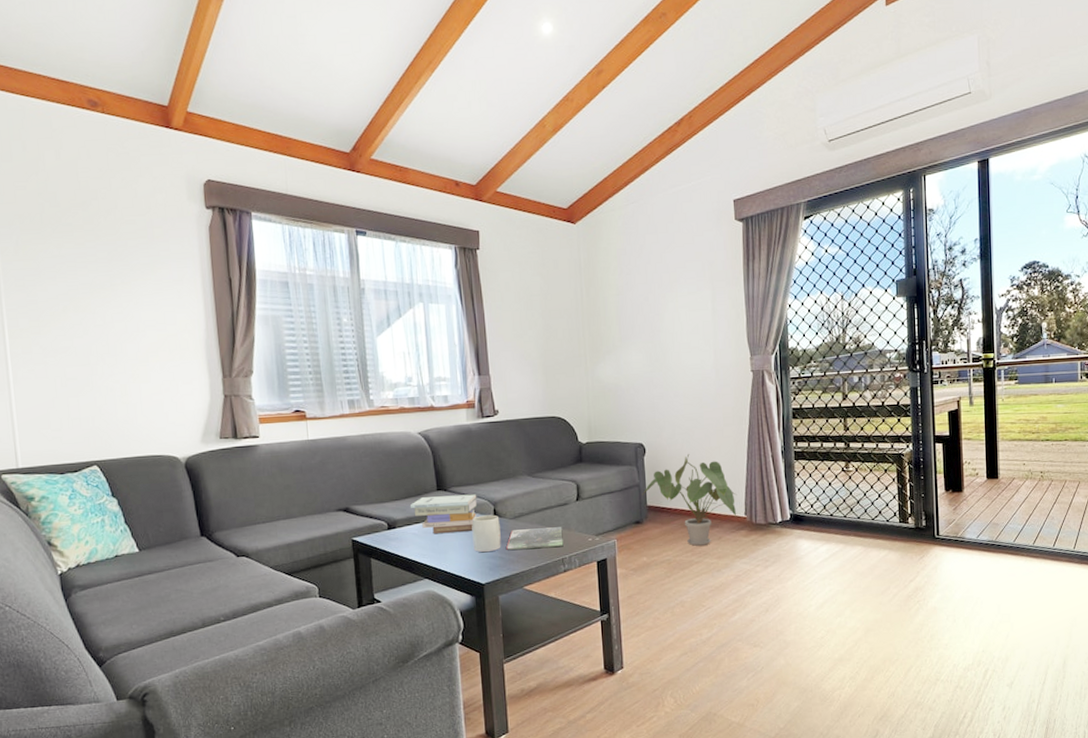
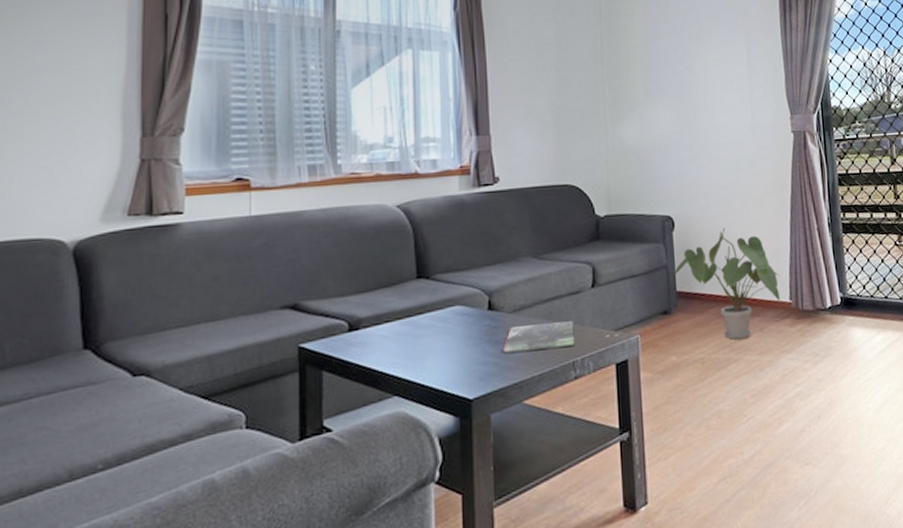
books: present [410,494,478,533] -> none [380,282,468,335]
mug: present [471,514,501,553] -> none [459,308,496,358]

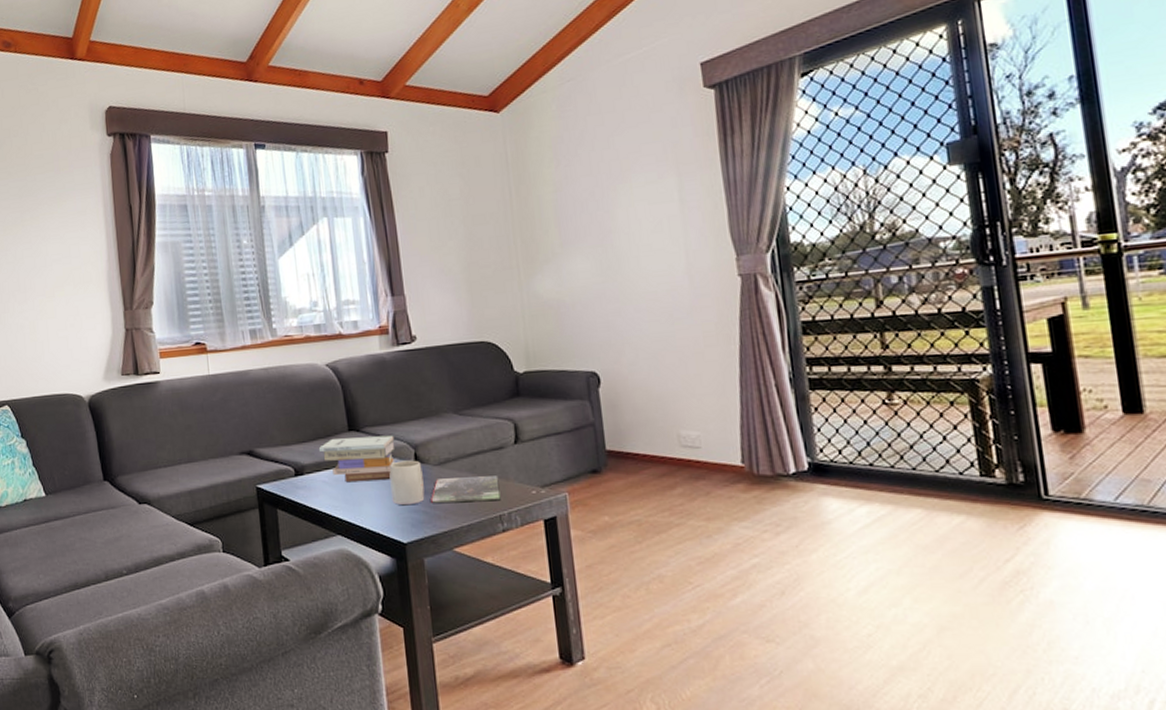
books: none [380,282,468,335] -> present [318,435,396,481]
mug: none [459,308,496,358] -> present [389,460,425,506]
house plant: present [670,228,781,341] -> none [598,384,729,504]

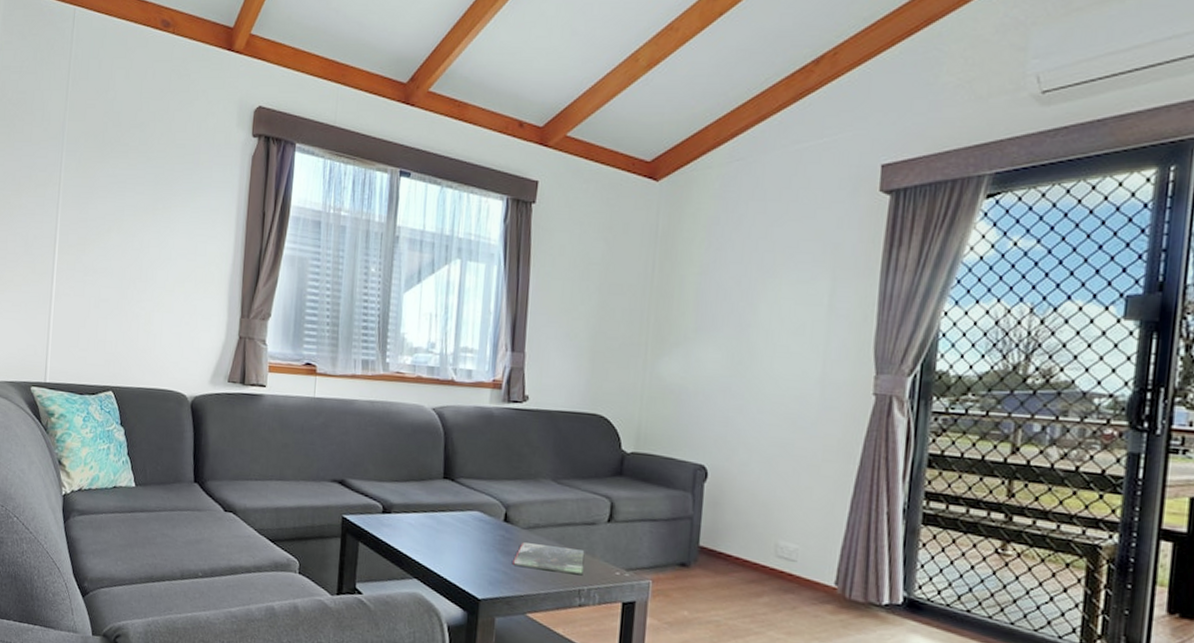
books: present [318,435,396,481] -> none [410,483,488,534]
mug: present [389,460,425,506] -> none [474,517,510,564]

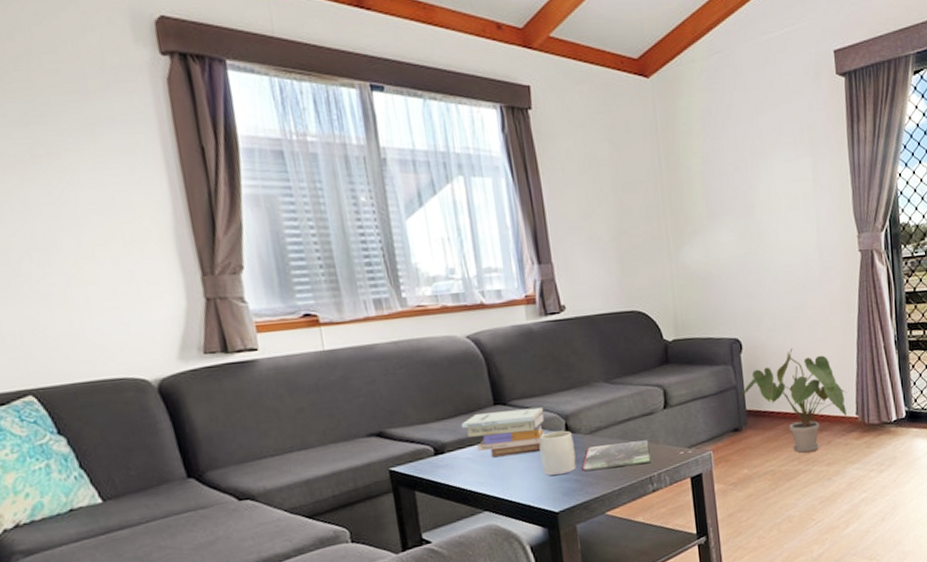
books: none [410,483,488,534] -> present [460,407,546,457]
mug: none [474,517,510,564] -> present [539,430,577,476]
house plant: none [694,490,828,614] -> present [739,349,847,454]

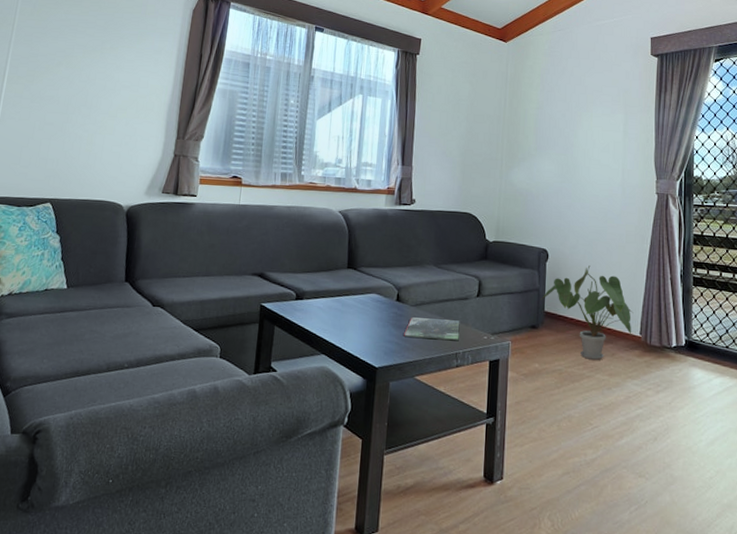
books: present [460,407,546,457] -> none [319,273,384,312]
mug: present [539,430,577,476] -> none [372,298,402,336]

